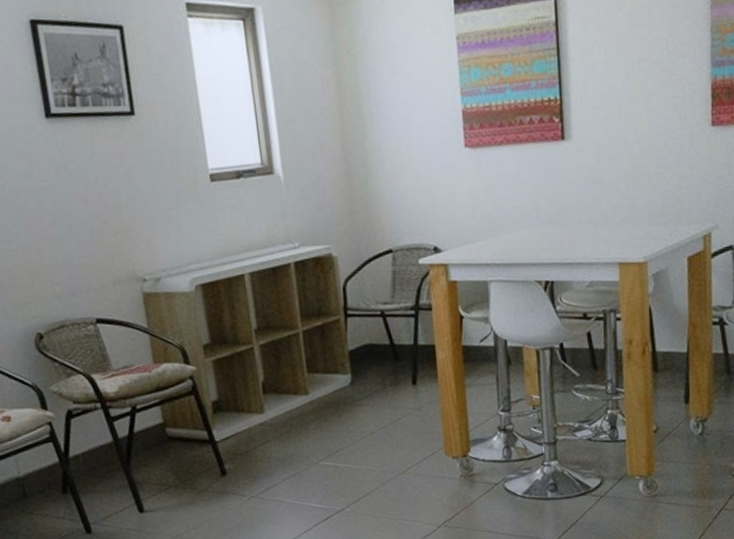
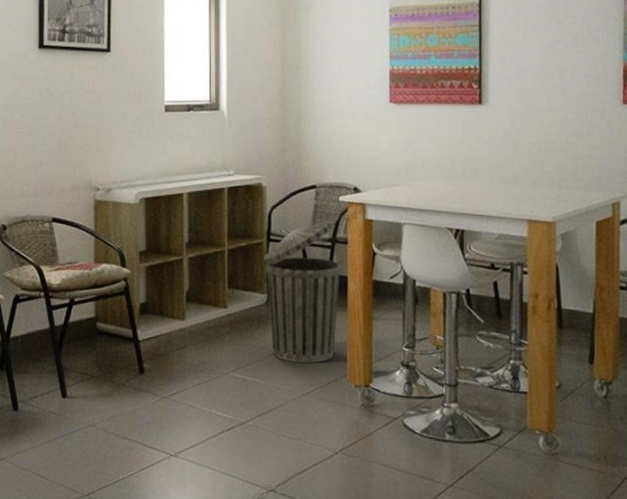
trash can: none [342,287,429,442] -> present [263,220,340,364]

